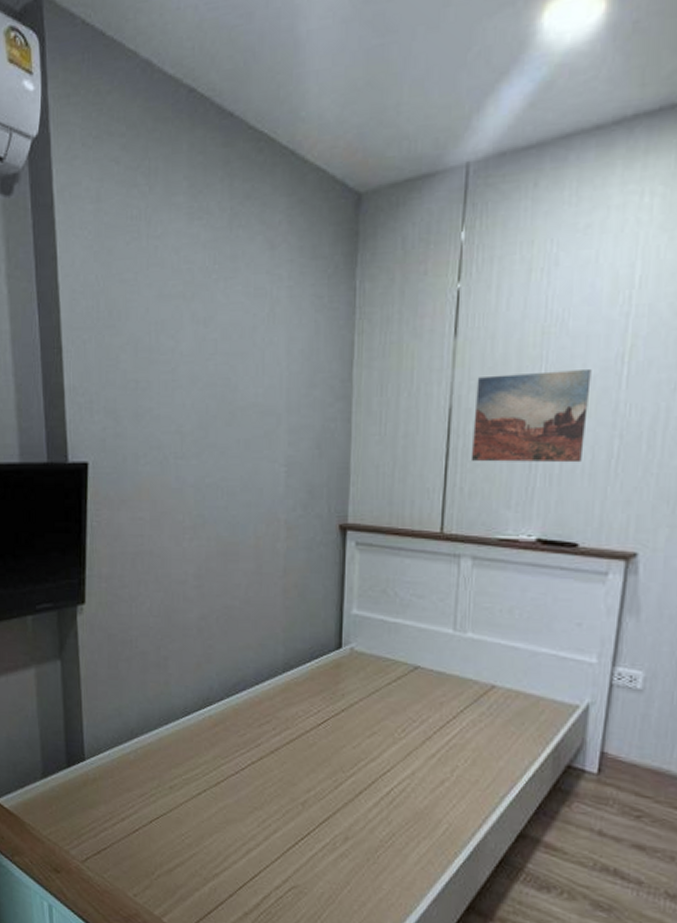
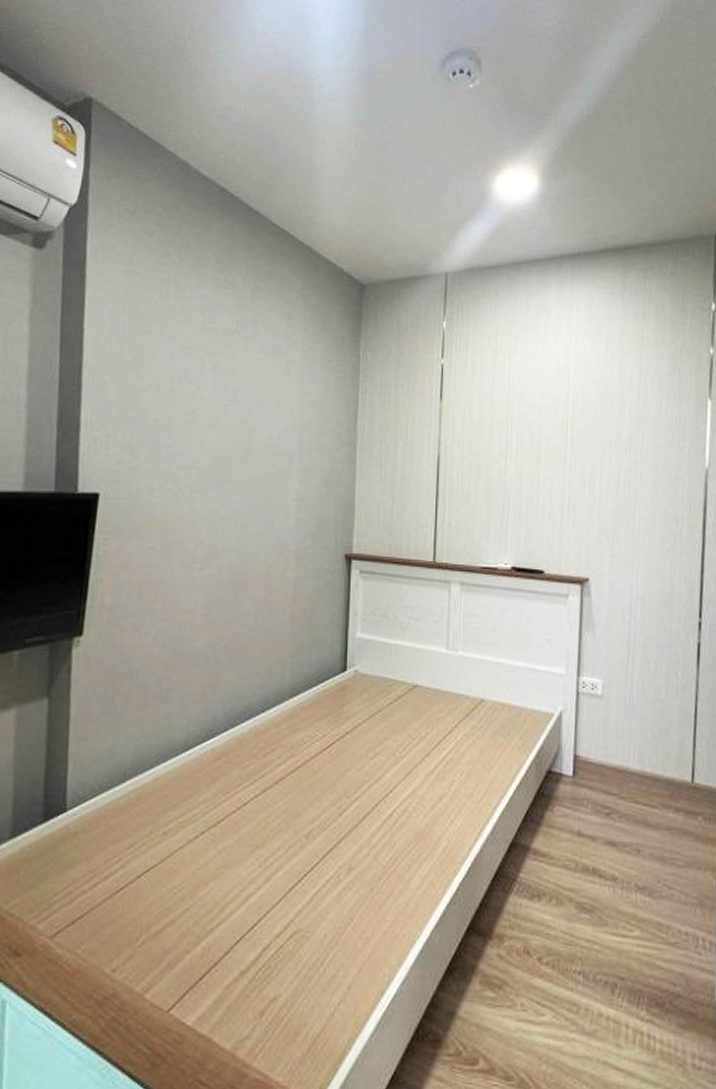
wall art: present [470,370,592,463] -> none [456,431,545,505]

